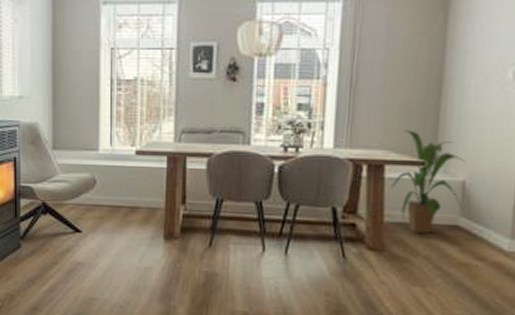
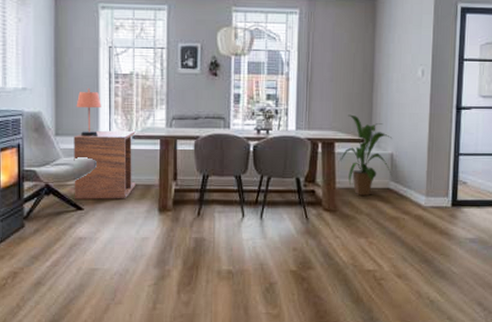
side table: none [72,144,140,223] -> present [73,130,136,199]
table lamp: none [74,96,102,151] -> present [76,88,101,136]

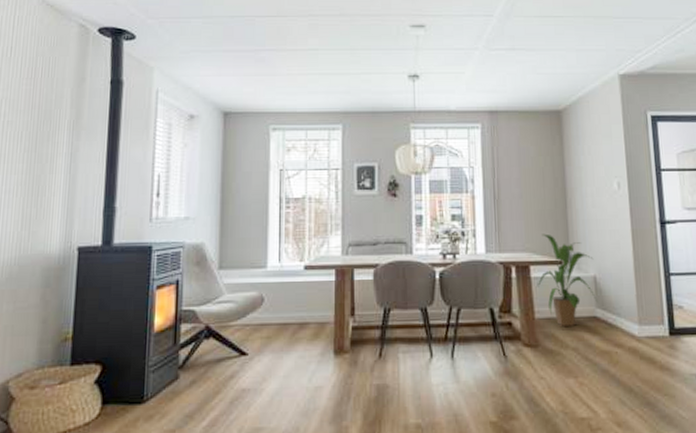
side table: present [73,130,136,199] -> none [237,260,308,343]
table lamp: present [76,88,101,136] -> none [243,215,271,268]

